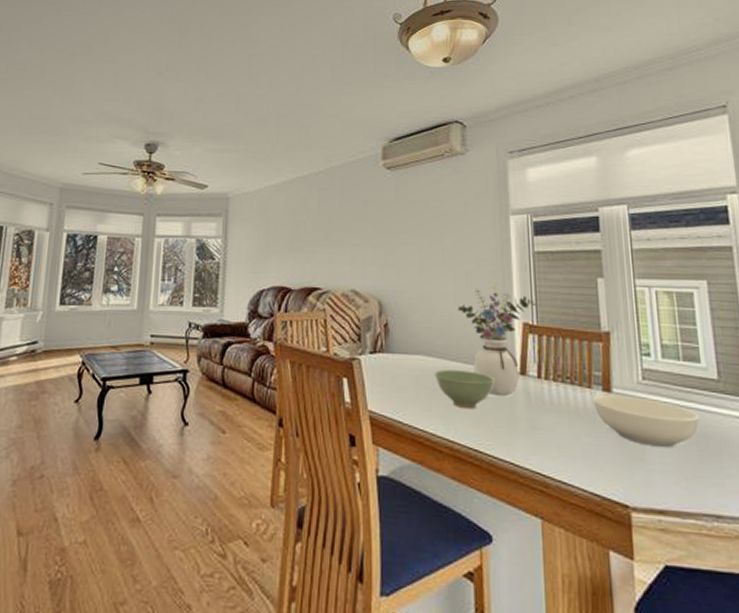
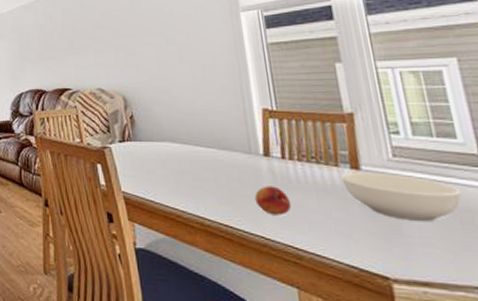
bowl: present [435,369,495,410] -> none [180,154,239,189]
bouquet: present [457,282,536,397] -> none [197,73,274,177]
fruit: none [507,407,543,440] -> present [254,186,292,215]

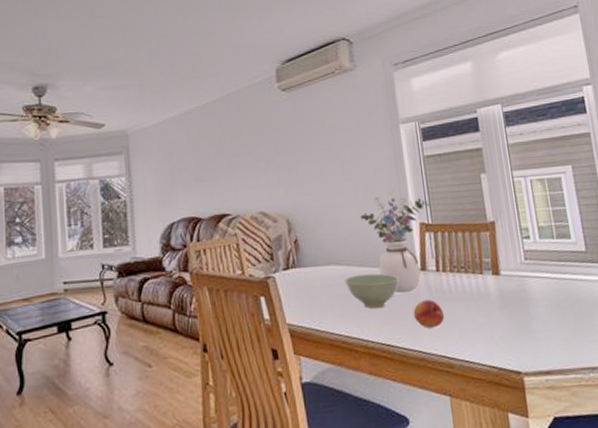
bowl: none [180,154,239,189] -> present [345,273,400,309]
bouquet: none [197,73,274,177] -> present [360,188,429,294]
bowl: present [340,172,461,222] -> none [484,275,573,318]

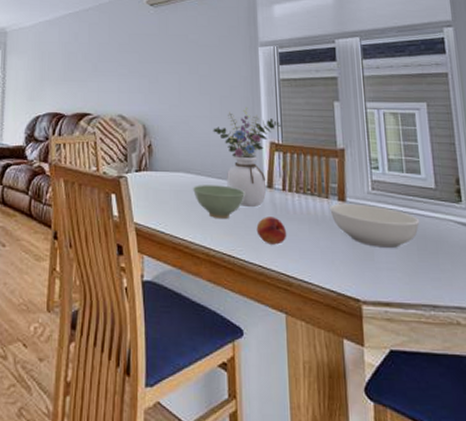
bowl: none [484,275,573,318] -> present [330,203,420,249]

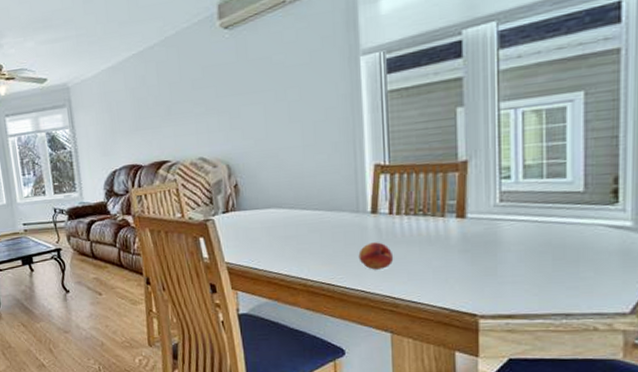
bowl: present [193,185,246,220] -> none [286,216,346,251]
bouquet: present [213,106,281,208] -> none [306,129,388,236]
bowl: present [330,203,420,249] -> none [446,218,559,262]

